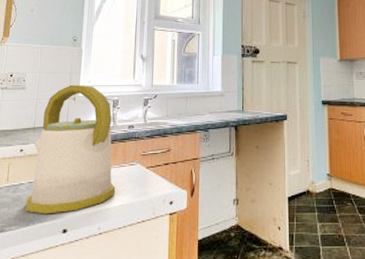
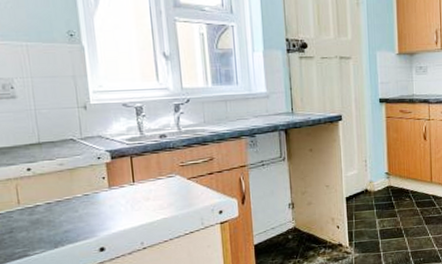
kettle: present [25,84,116,214] -> none [42,90,156,235]

